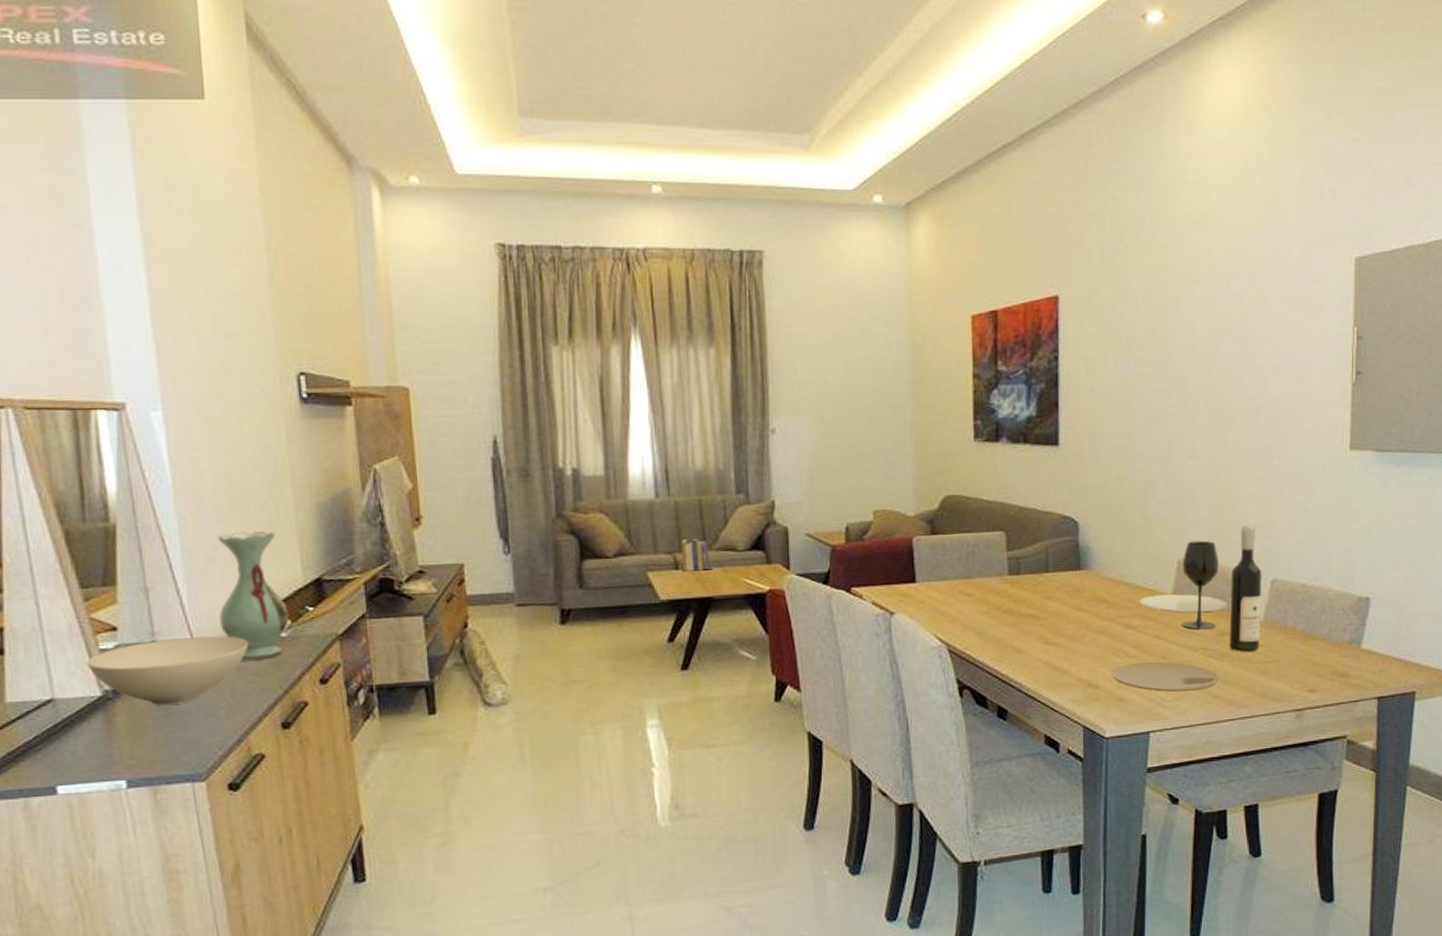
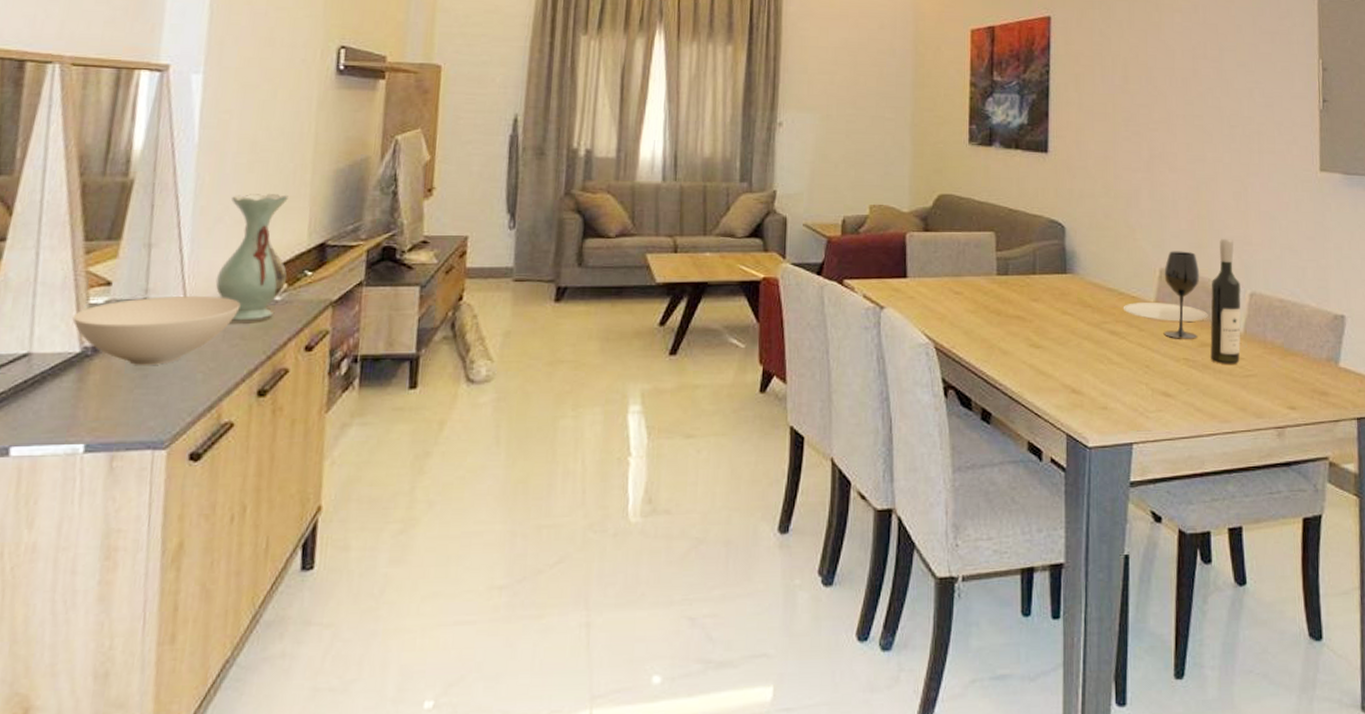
books: present [681,539,714,573] -> none [682,224,712,256]
plate: present [1111,661,1219,693] -> none [1095,370,1201,403]

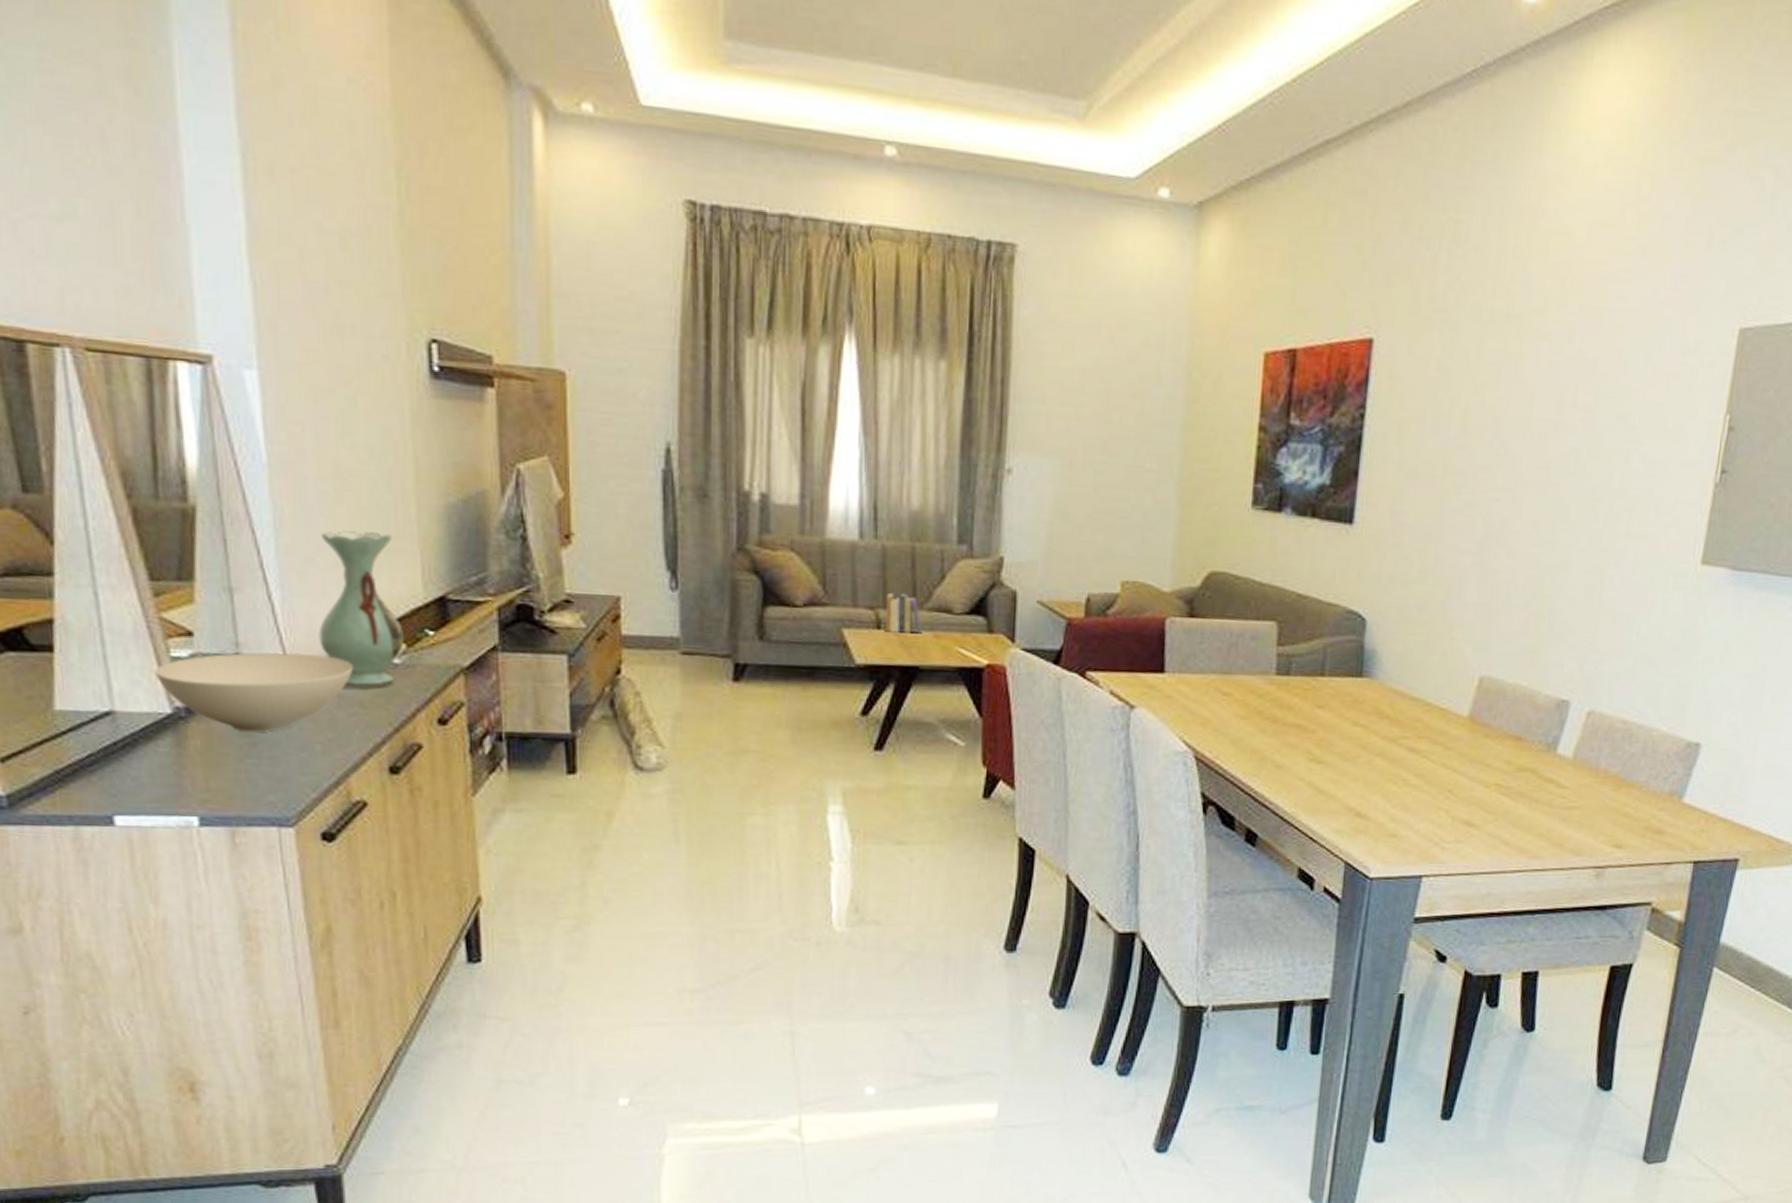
books: none [682,224,712,256] -> present [885,594,923,634]
plate: present [1123,303,1208,323] -> none [1428,716,1532,743]
wineglass: present [1163,251,1200,339] -> none [1474,655,1529,762]
bottle: present [1210,238,1241,365] -> none [1528,643,1578,795]

